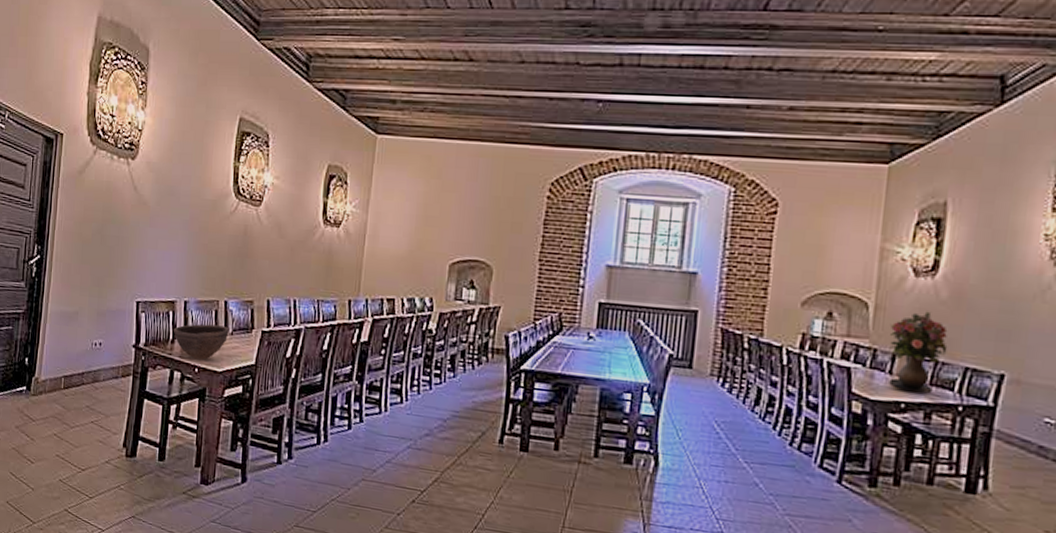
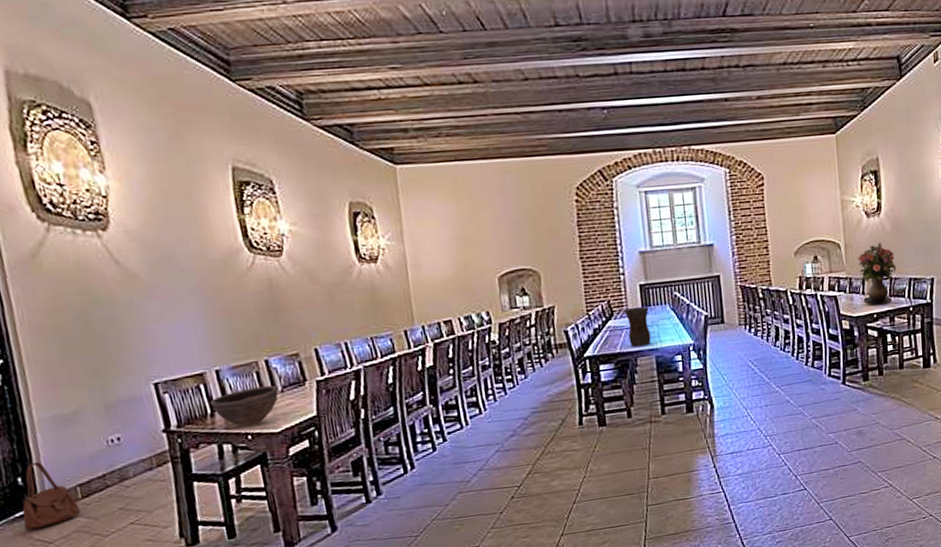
handbag: none [20,347,60,406] -> present [21,461,81,530]
pitcher: none [574,326,605,374] -> present [624,307,651,347]

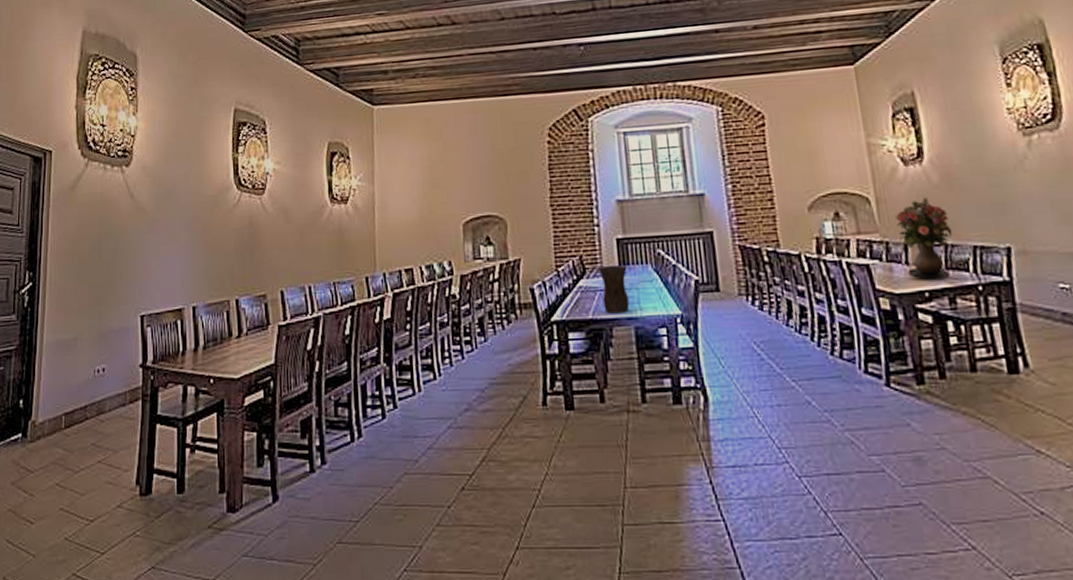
handbag: present [21,461,81,530] -> none [15,385,62,455]
bowl: present [209,385,278,427] -> none [182,327,243,370]

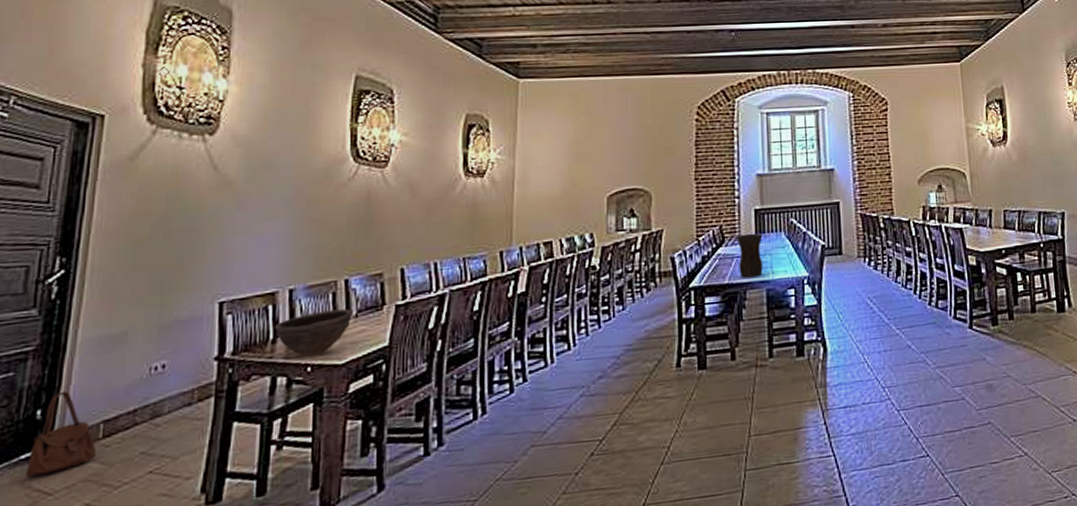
handbag: none [15,385,62,455] -> present [26,391,97,477]
bowl: none [182,327,243,370] -> present [273,308,353,357]
bouquet: present [894,197,953,281] -> none [983,172,1025,241]

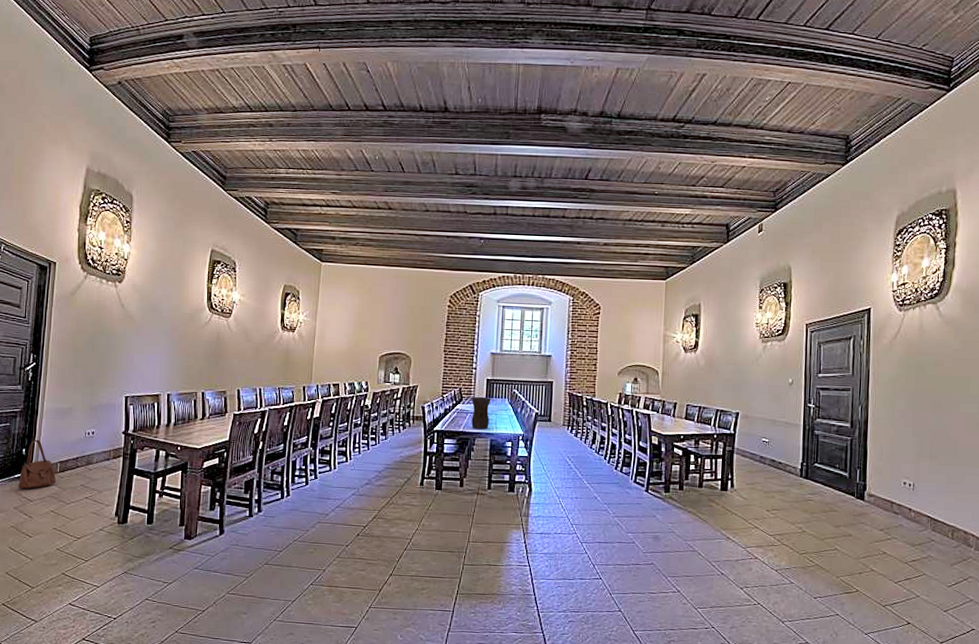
bowl: present [273,308,353,357] -> none [158,411,206,440]

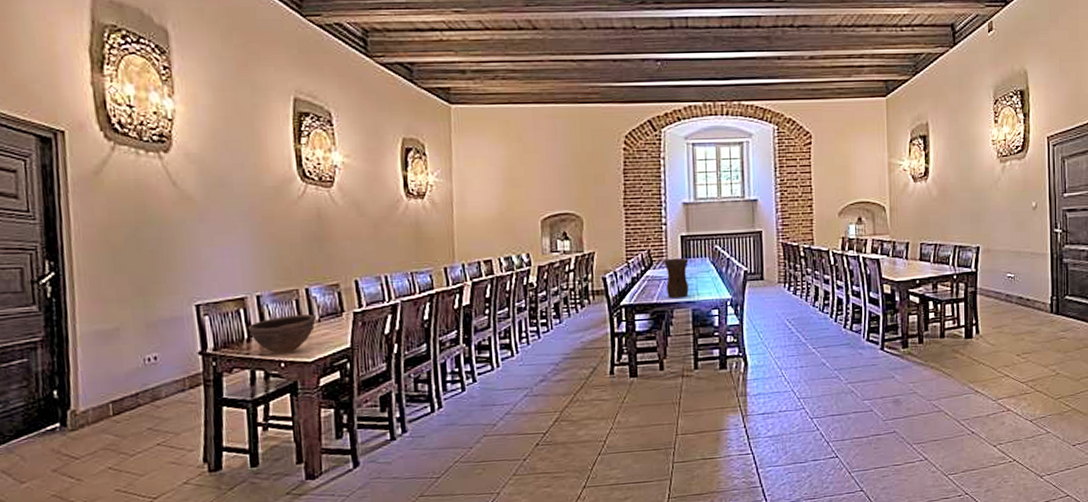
handbag: present [18,439,57,489] -> none [53,375,111,444]
bowl: none [158,411,206,440] -> present [247,314,316,354]

